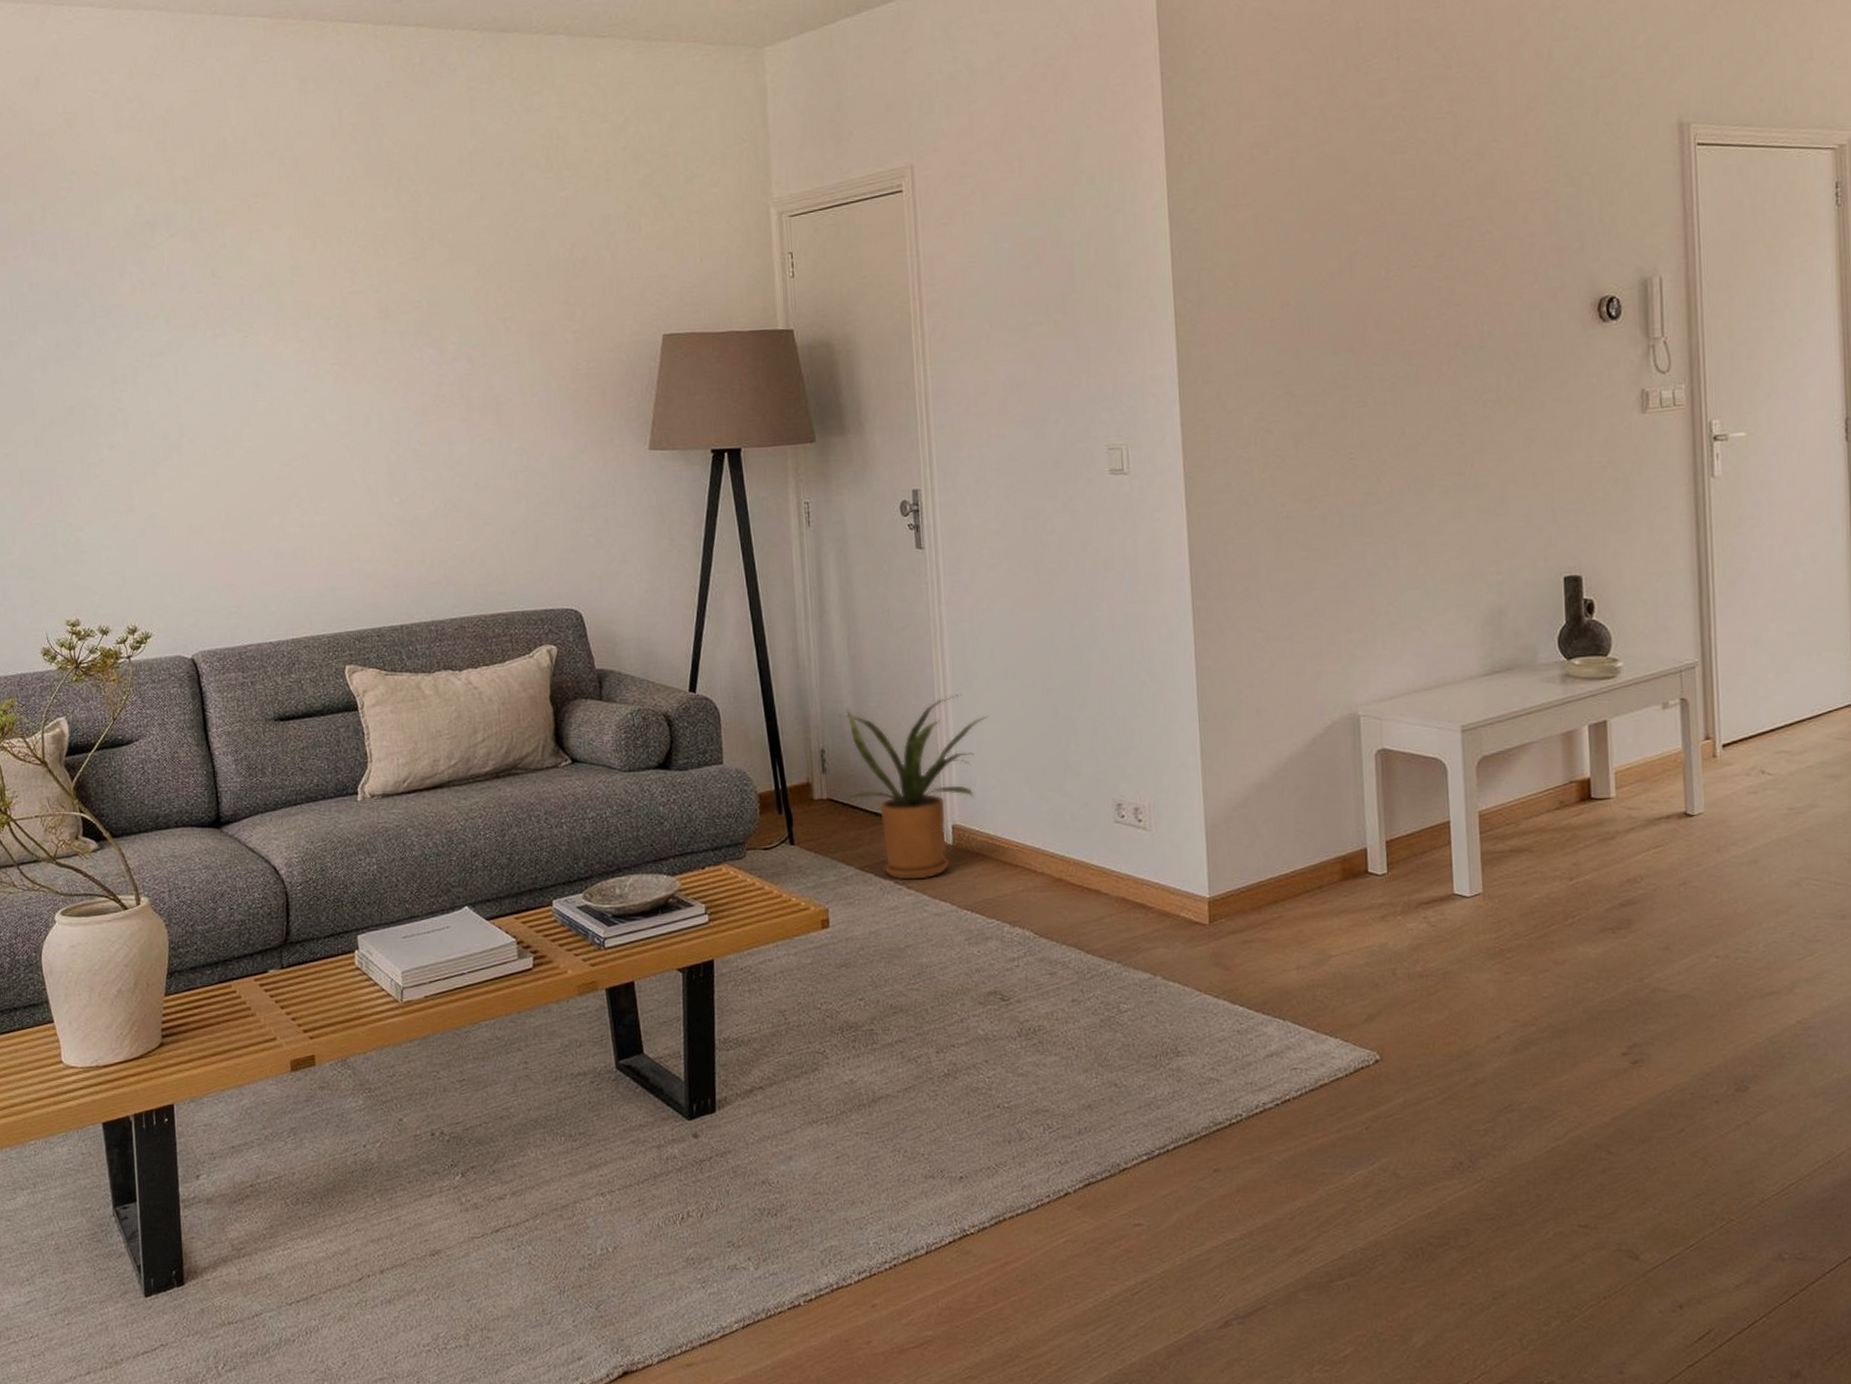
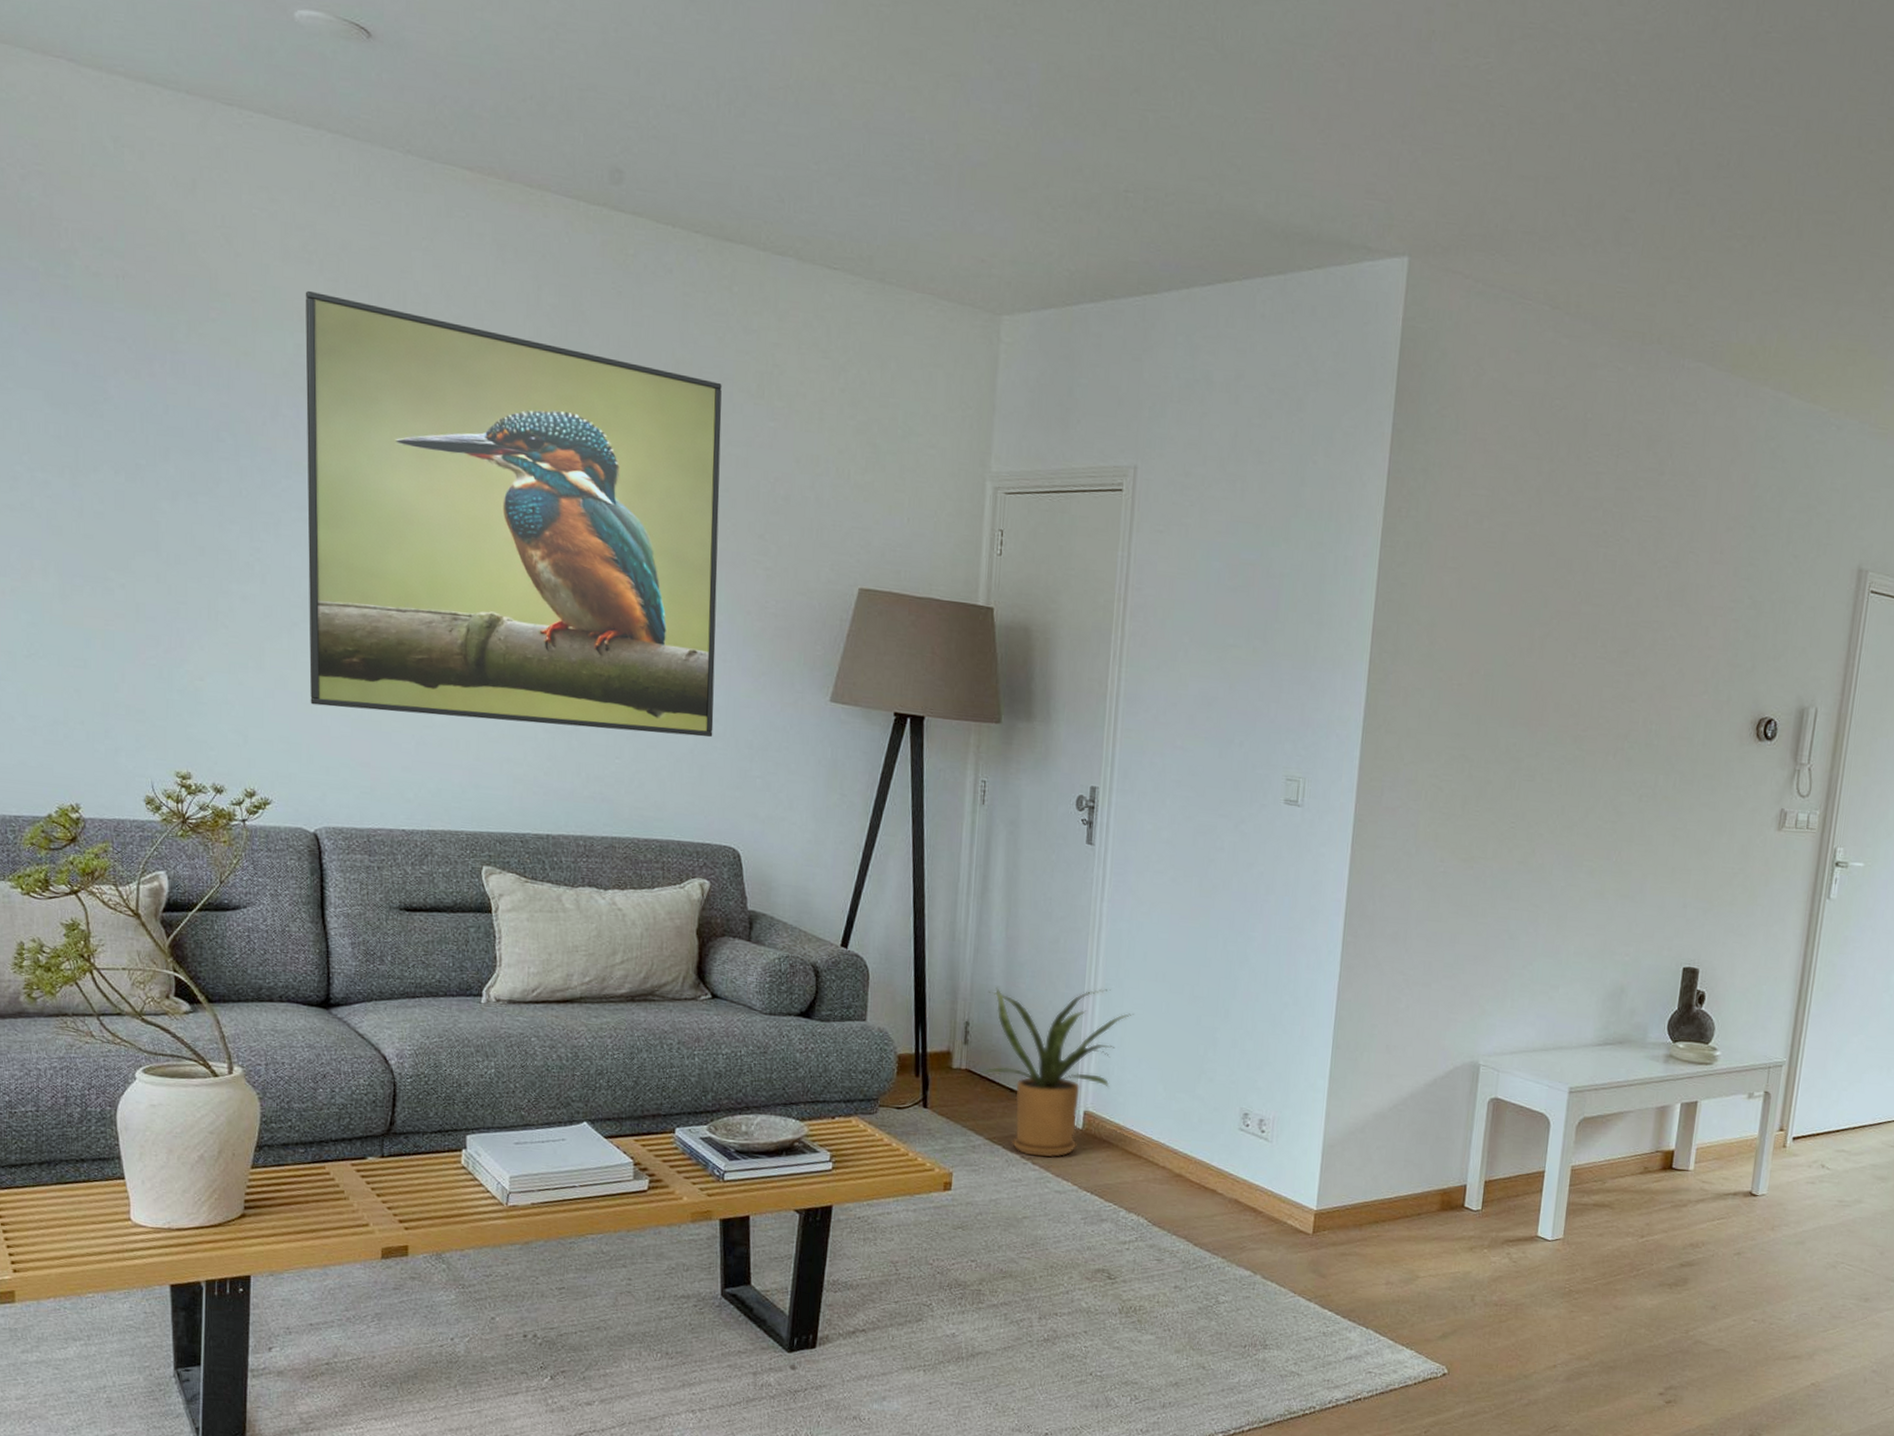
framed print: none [138,154,543,536] -> present [305,290,722,737]

